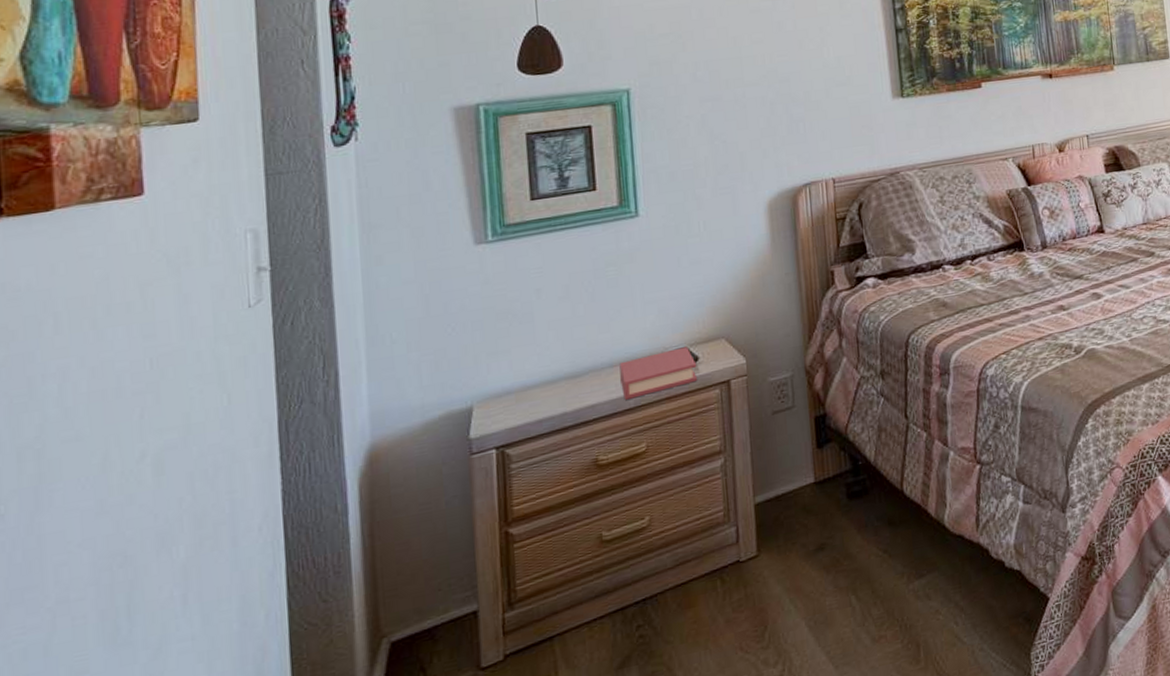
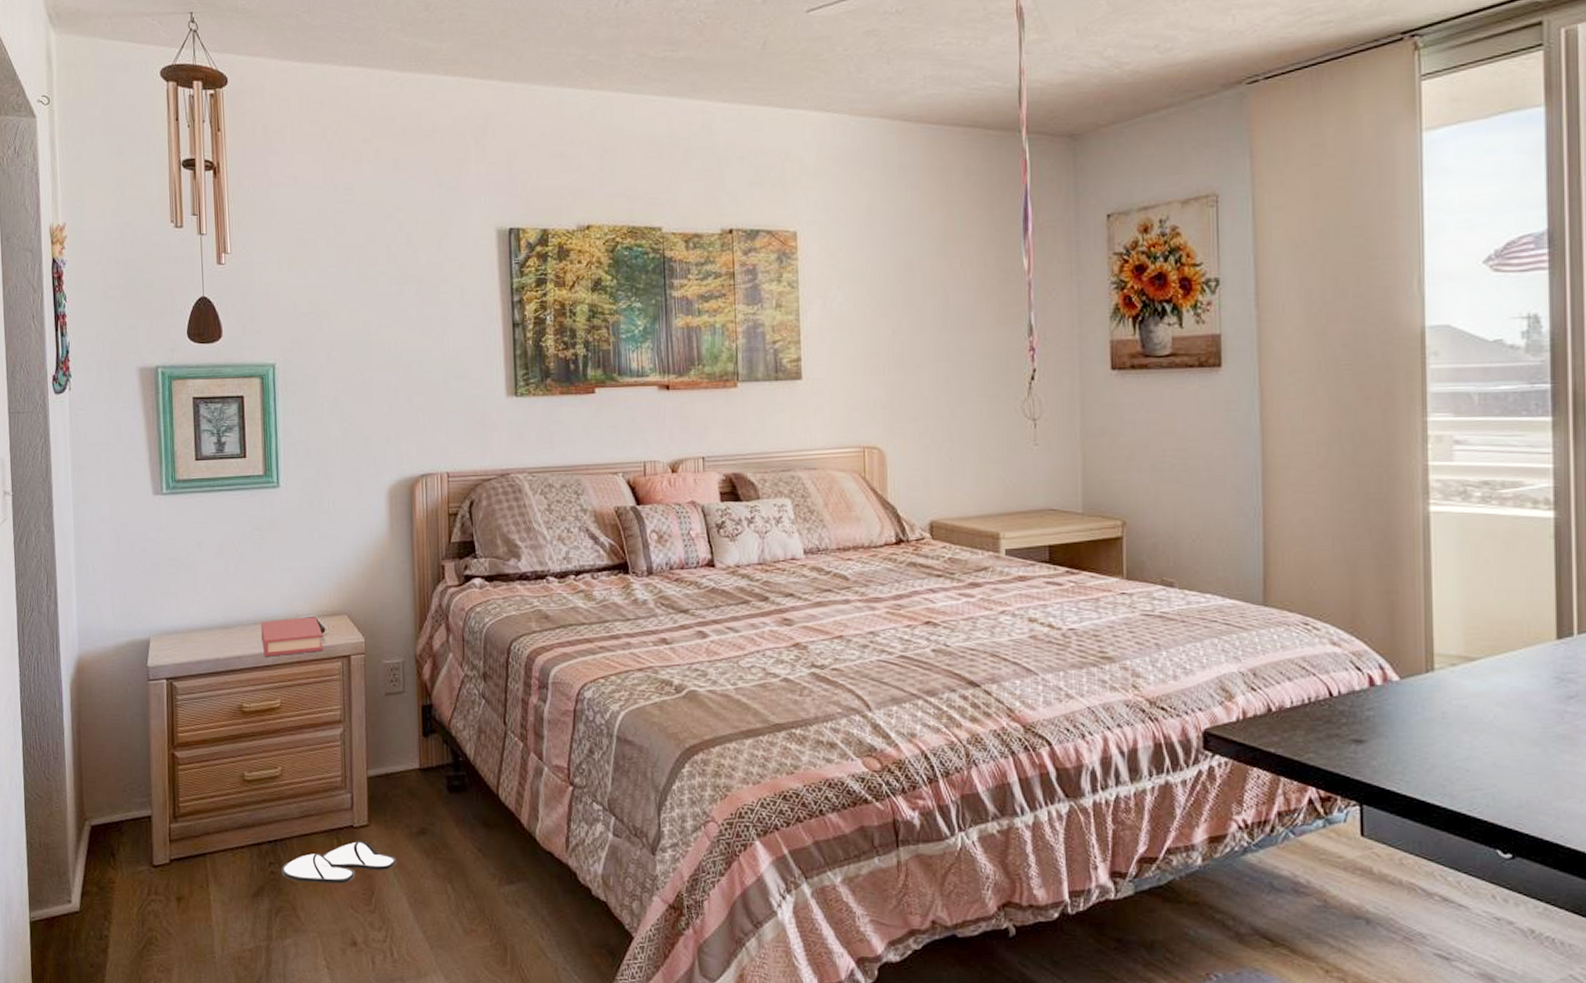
slippers: none [652,574,793,639] -> present [281,841,397,884]

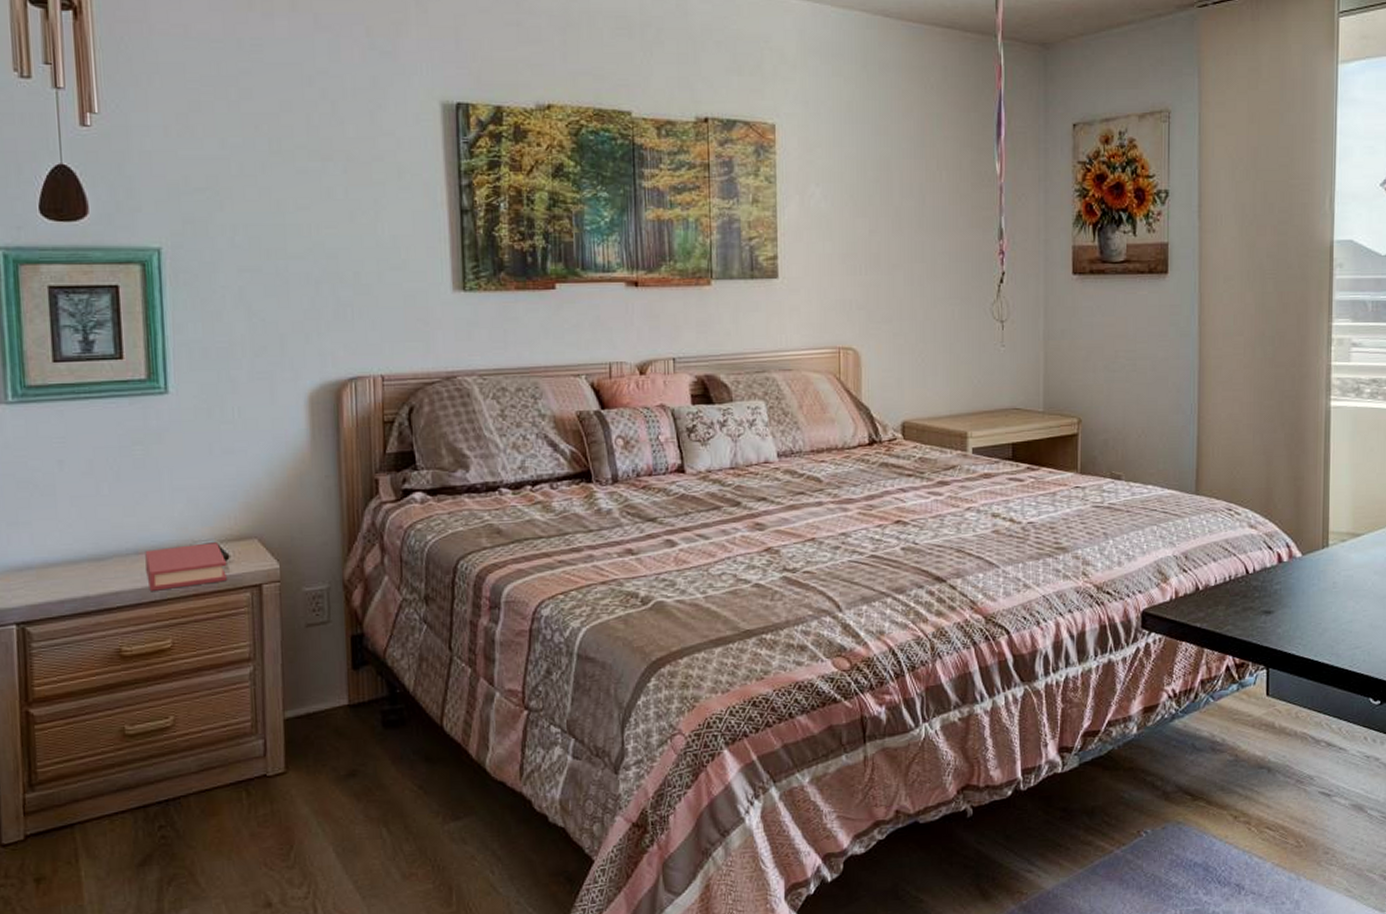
slippers: present [281,841,397,884] -> none [175,791,321,844]

